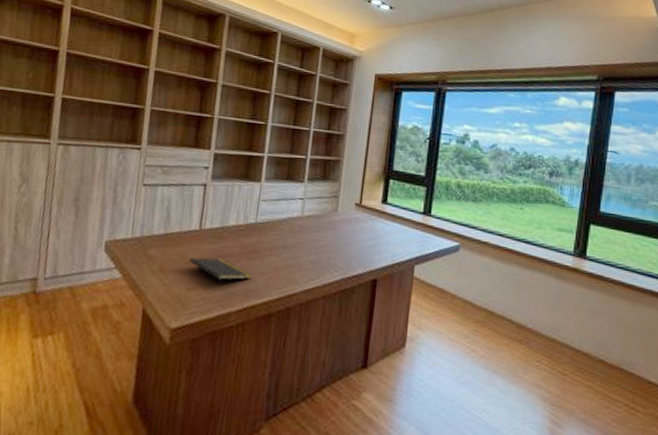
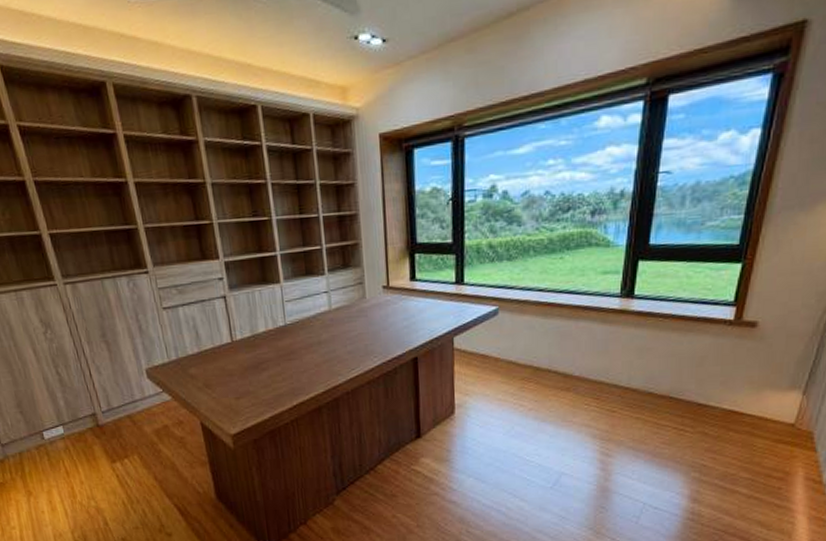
notepad: present [189,257,252,289] -> none [230,365,295,393]

